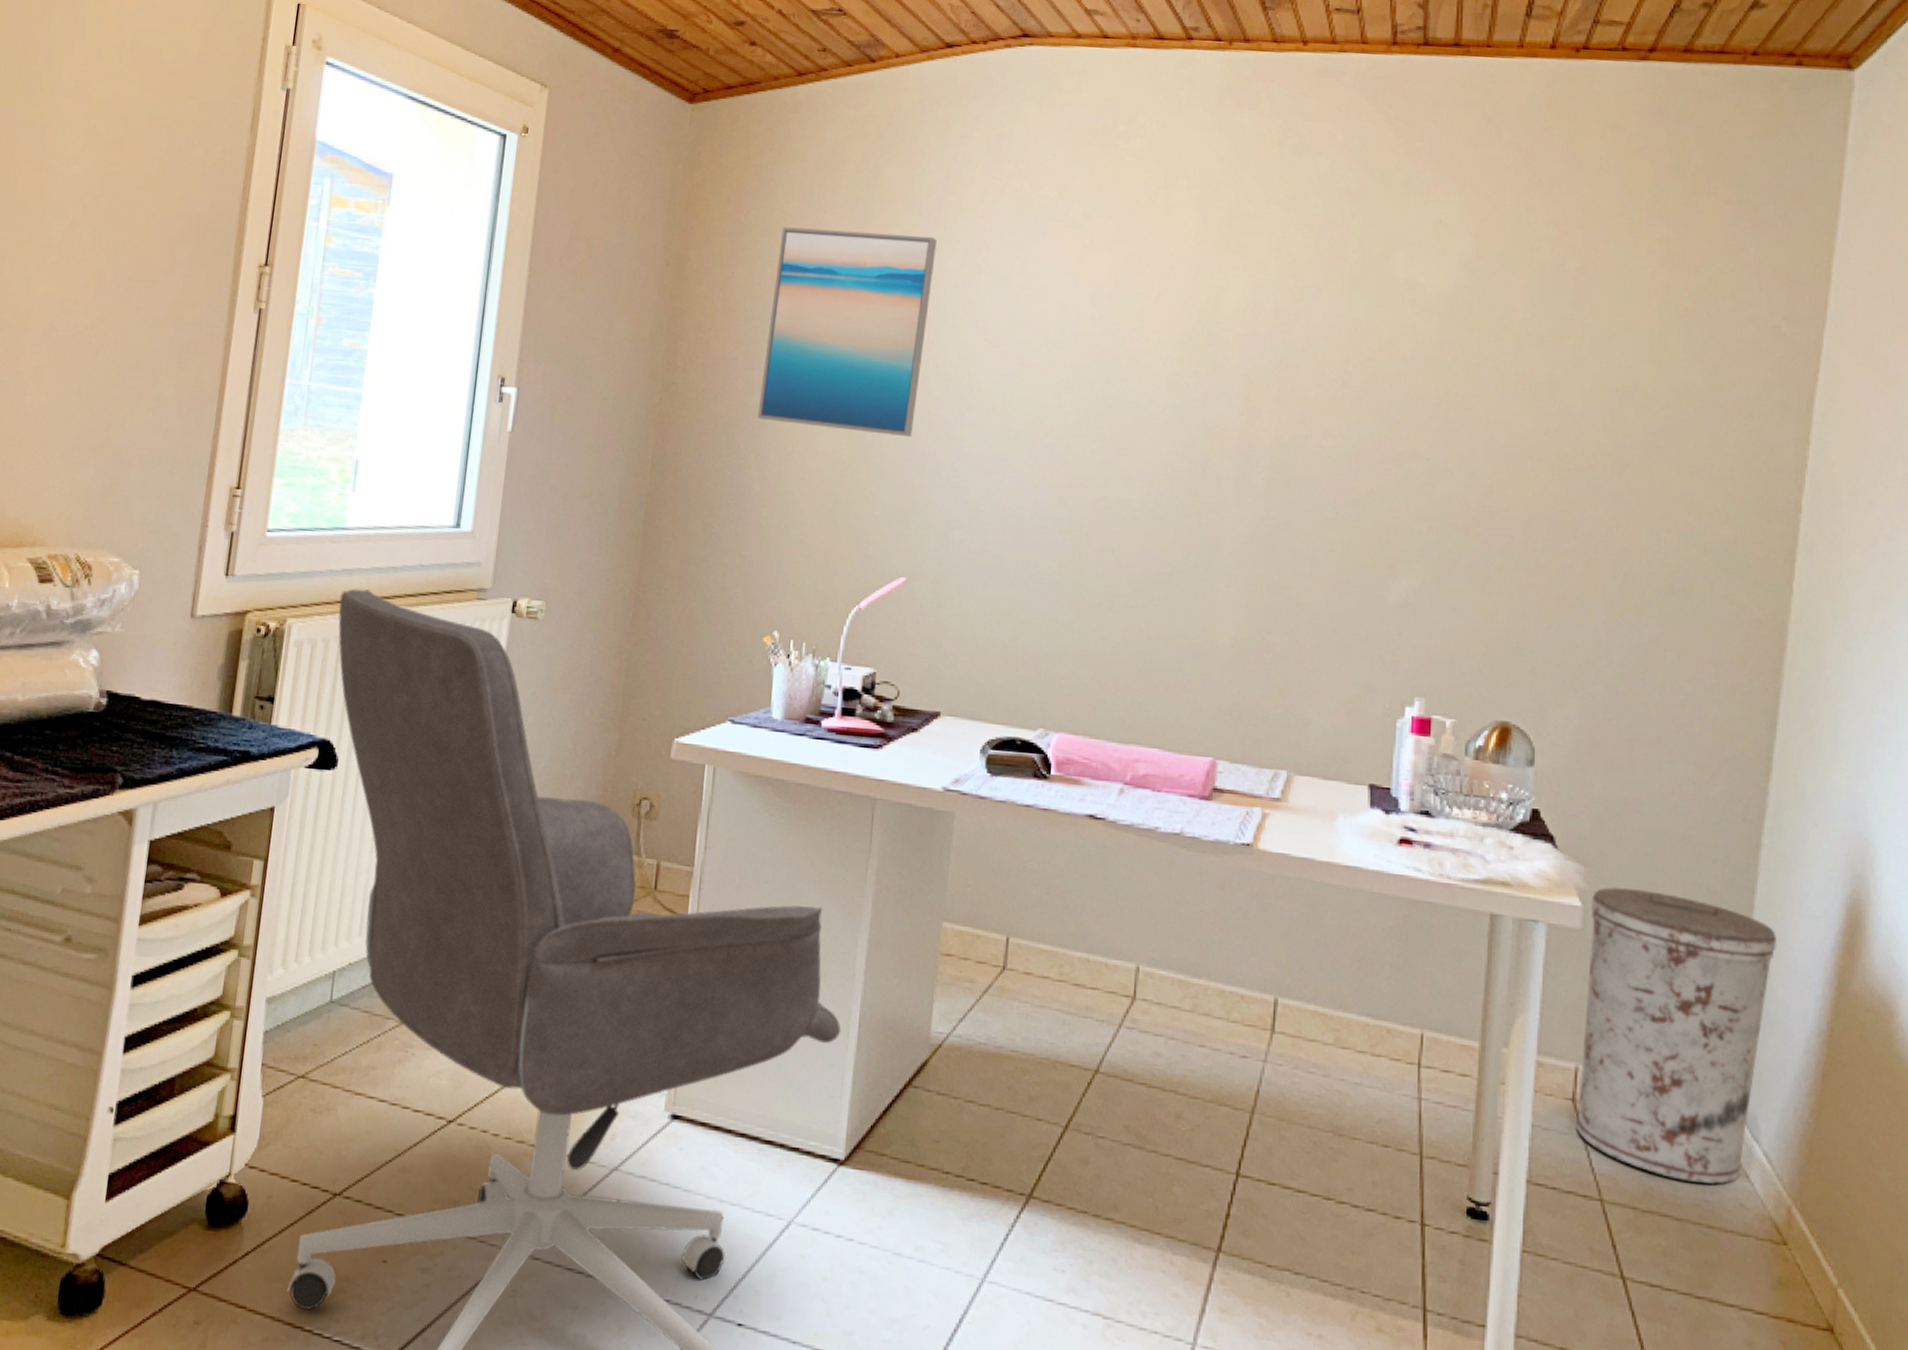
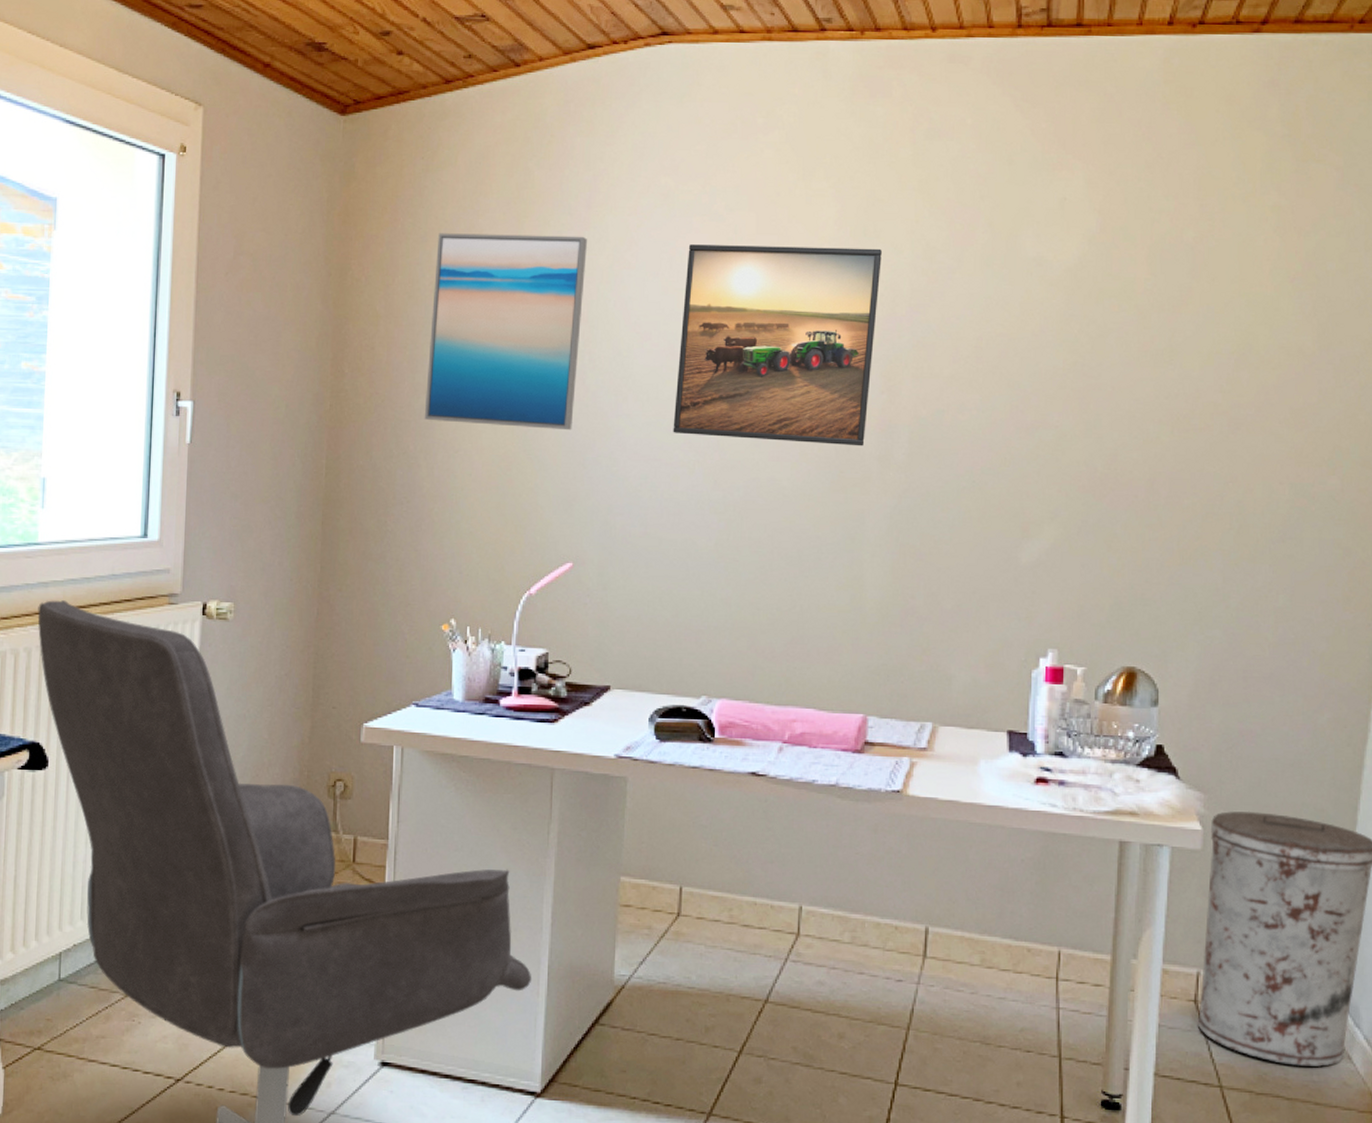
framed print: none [1018,250,1245,470] -> present [673,244,882,447]

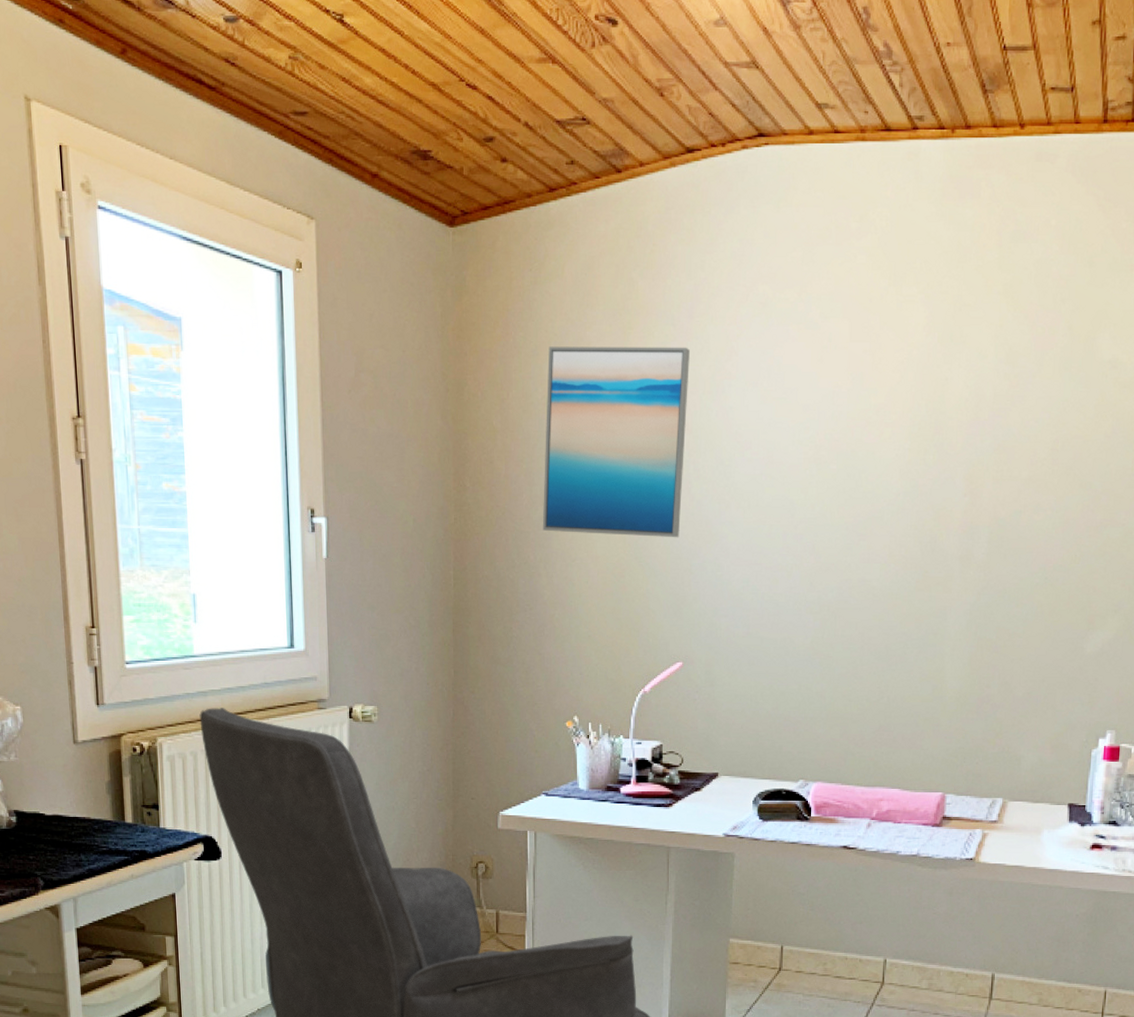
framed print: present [673,244,882,447] -> none [772,353,967,547]

